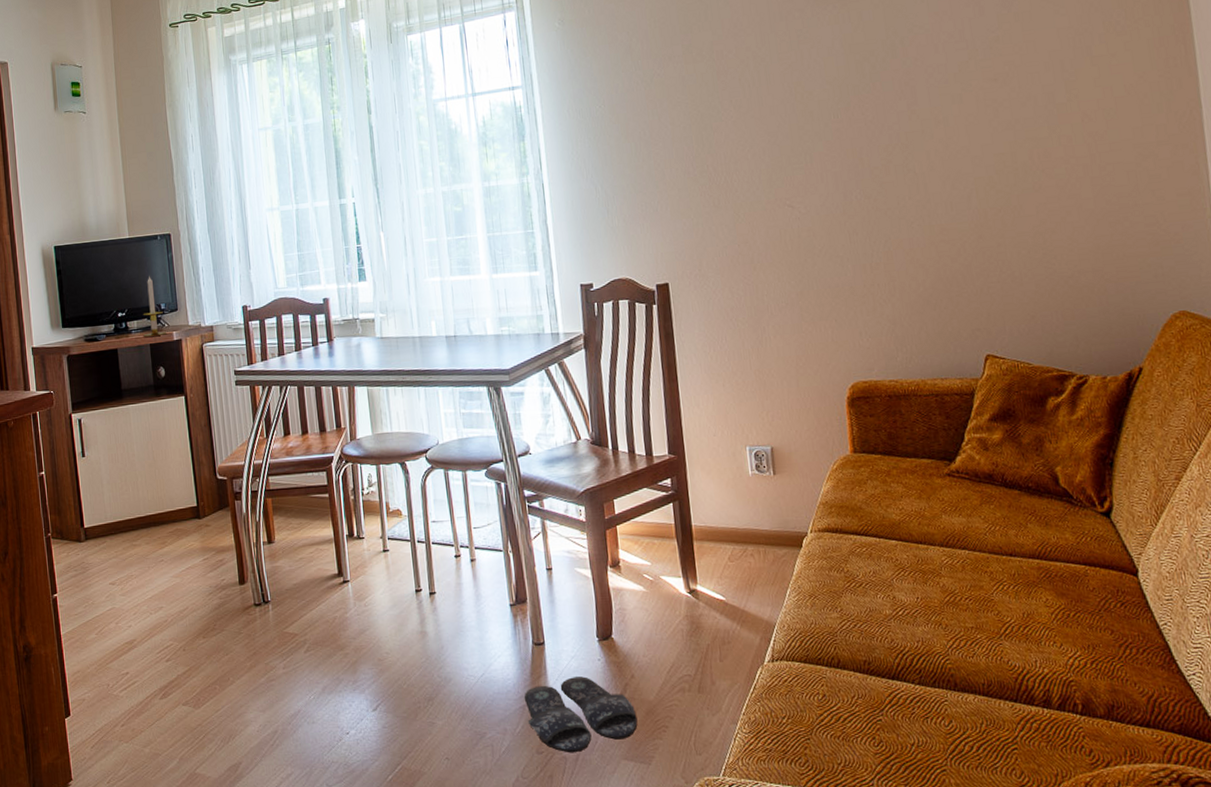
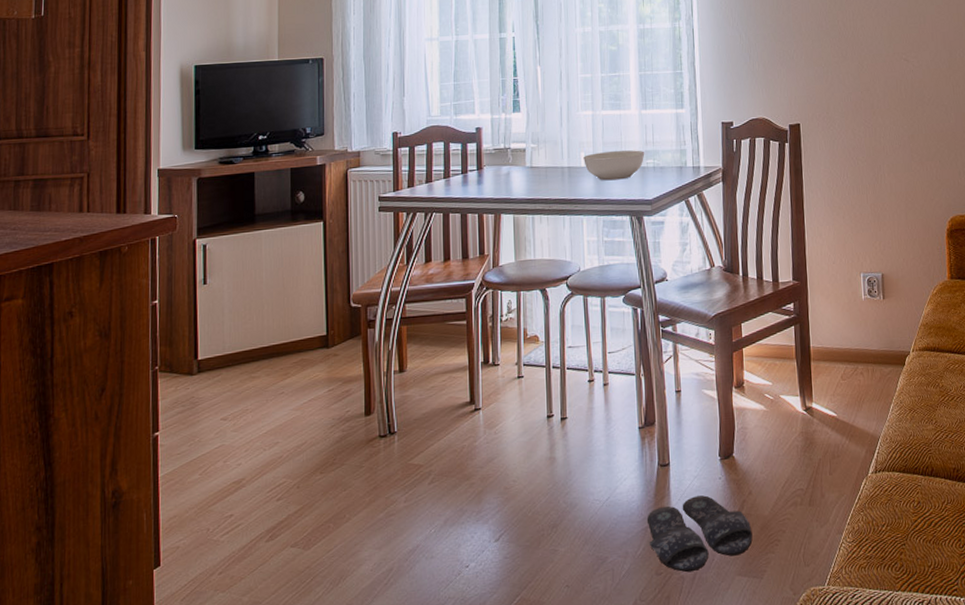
candle: present [143,276,167,337] -> none [284,100,310,161]
bowl: none [434,317,499,351] -> present [583,150,645,181]

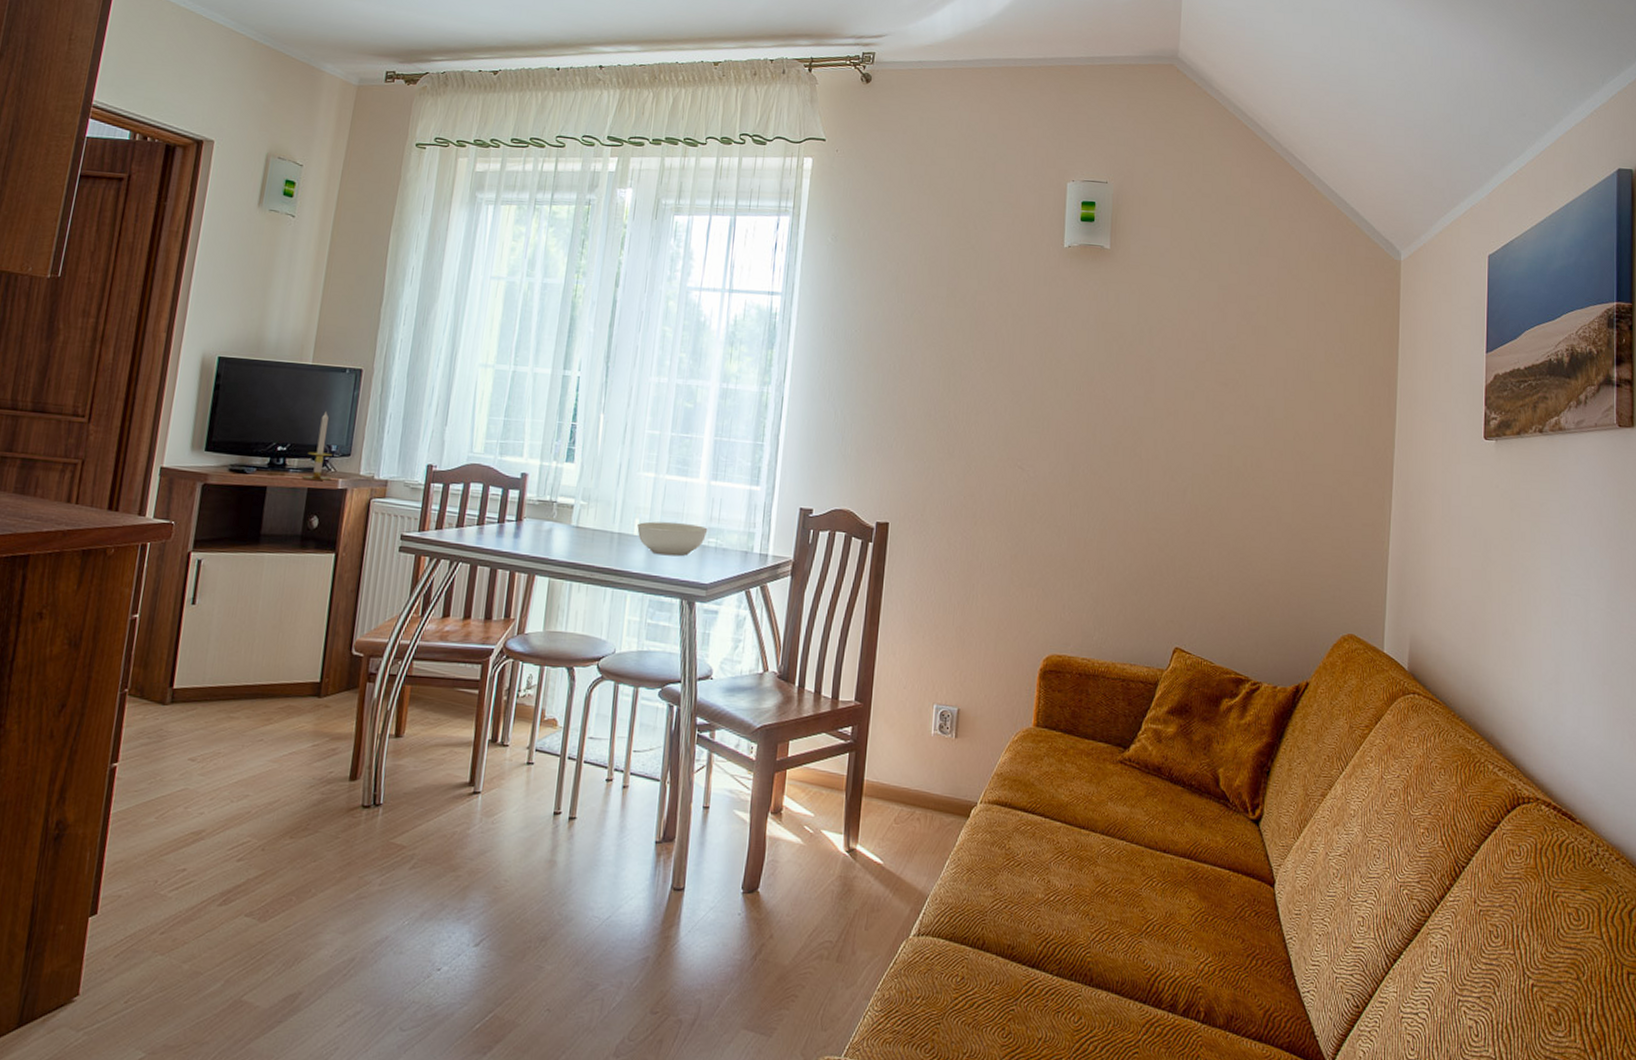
candle: none [284,100,310,161] -> present [302,412,333,481]
slippers: present [647,495,753,572] -> none [647,930,767,1016]

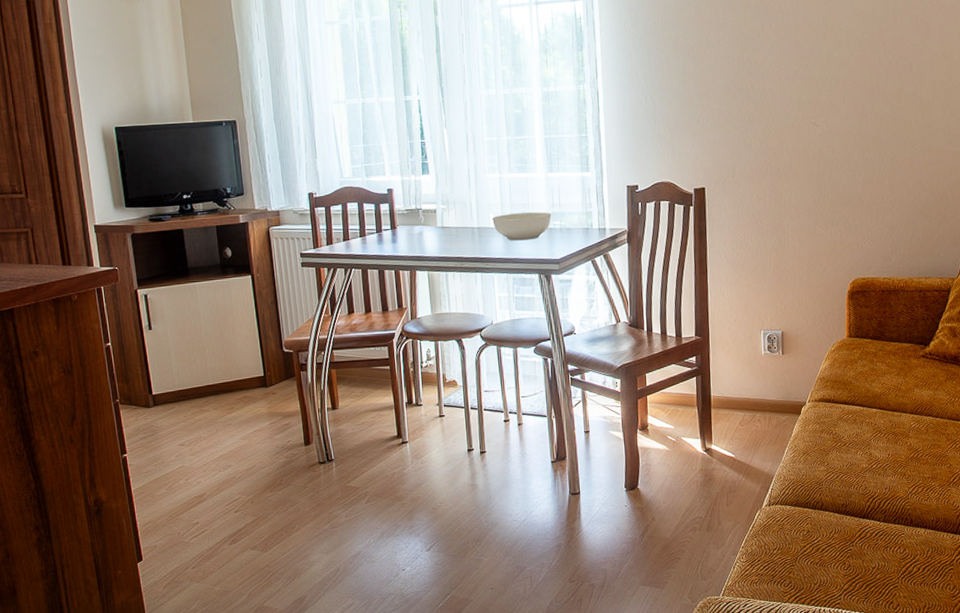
candle: present [302,412,333,481] -> none [208,161,233,219]

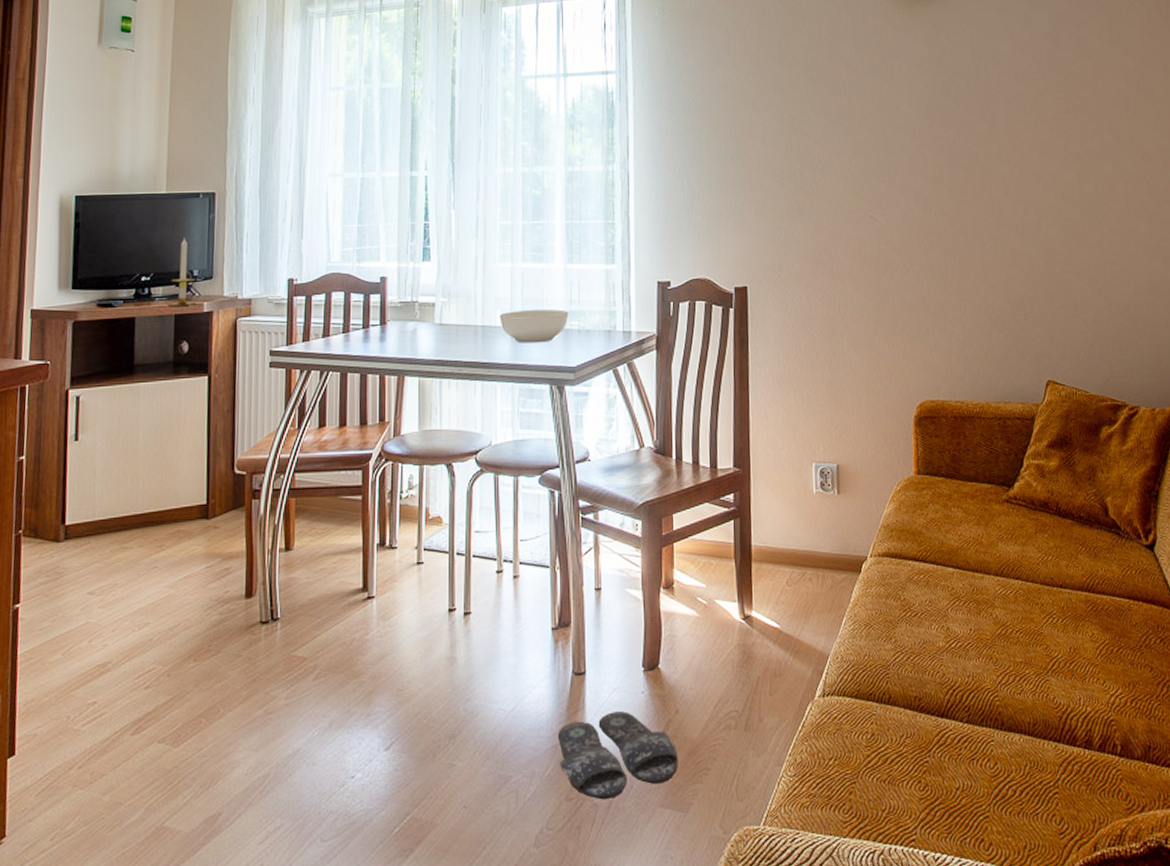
candle: none [208,161,233,219] -> present [168,238,197,306]
slippers: none [561,520,655,581] -> present [558,711,678,799]

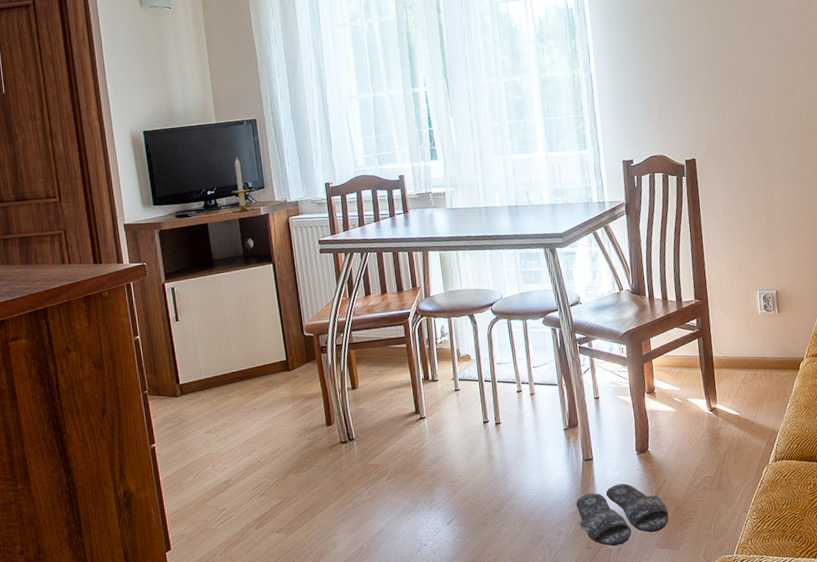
bowl: present [500,309,569,343] -> none [498,189,554,218]

